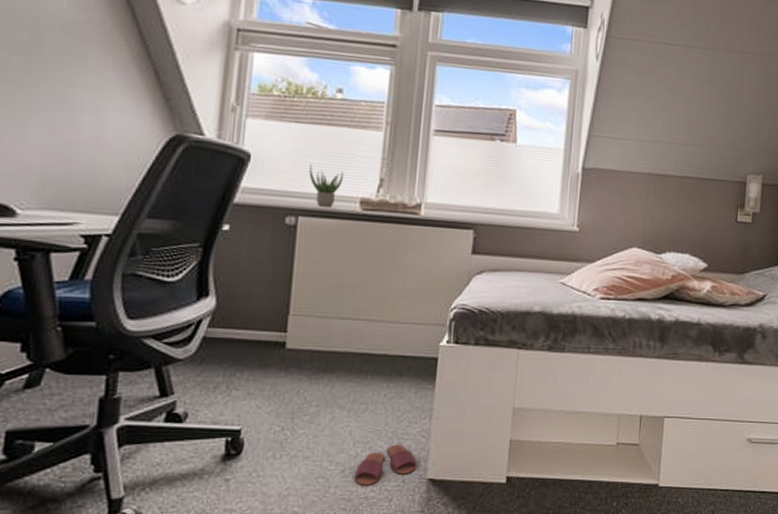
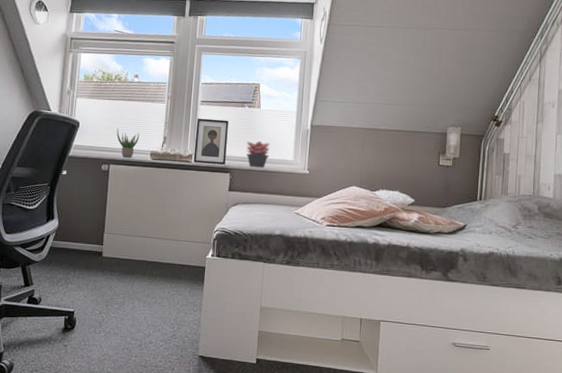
slippers: present [354,444,417,485] -> none [148,328,191,357]
picture frame: none [422,153,473,218] -> present [193,118,229,165]
succulent plant: none [496,187,528,224] -> present [246,141,270,169]

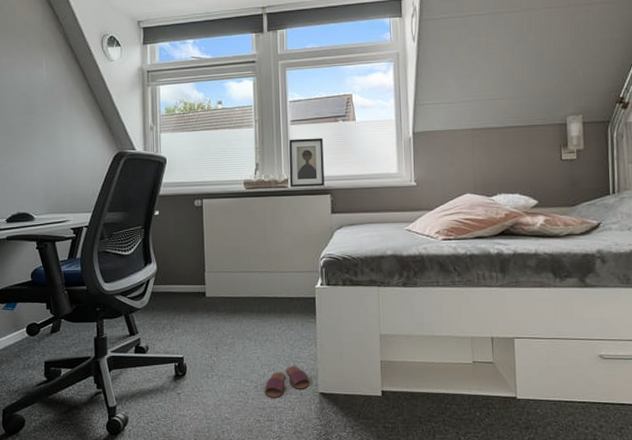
potted plant: present [116,128,140,159] -> none [206,159,230,191]
slippers: none [148,328,191,357] -> present [264,366,310,398]
succulent plant: present [246,141,270,169] -> none [345,156,371,186]

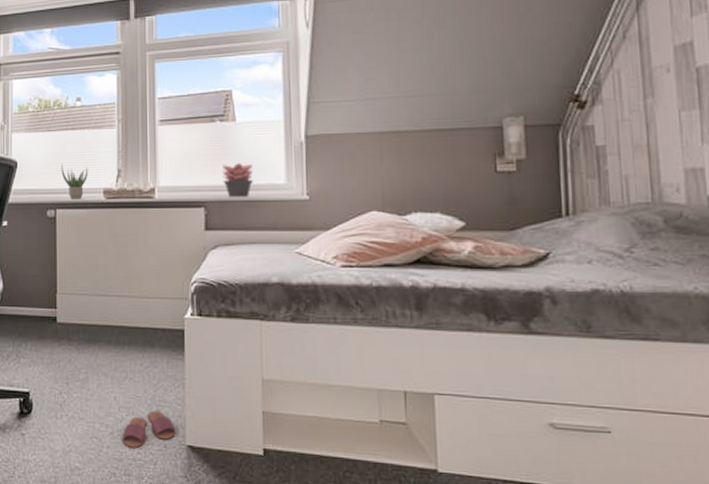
potted plant: none [206,159,230,191] -> present [61,164,88,200]
picture frame: present [288,138,325,187] -> none [156,141,198,198]
succulent plant: none [345,156,371,186] -> present [222,163,253,198]

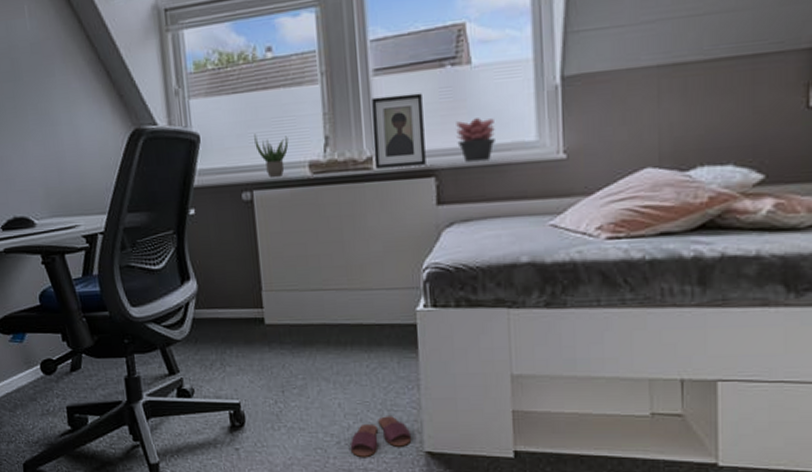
picture frame: none [156,141,198,198] -> present [371,93,426,169]

